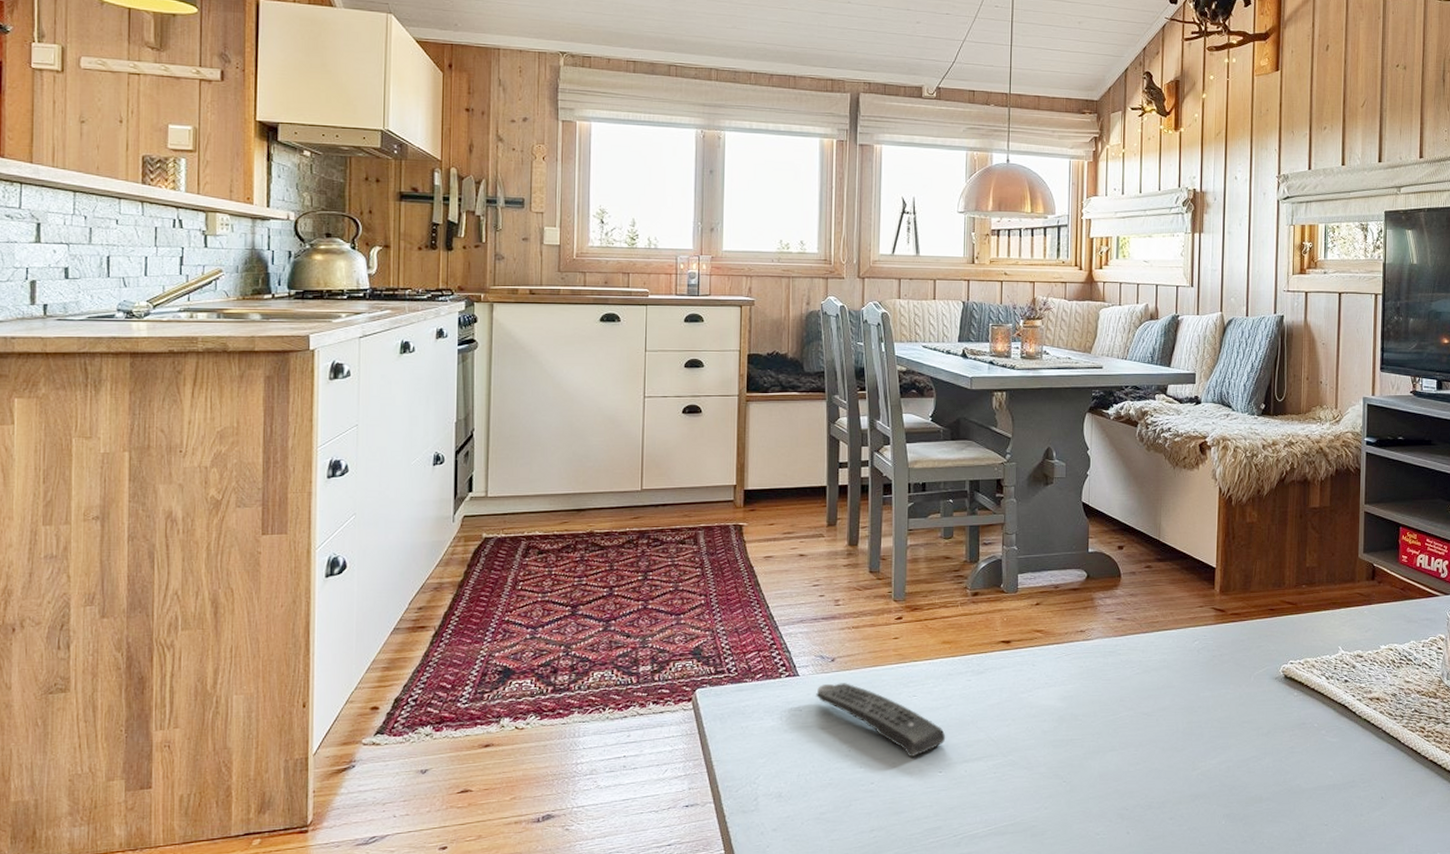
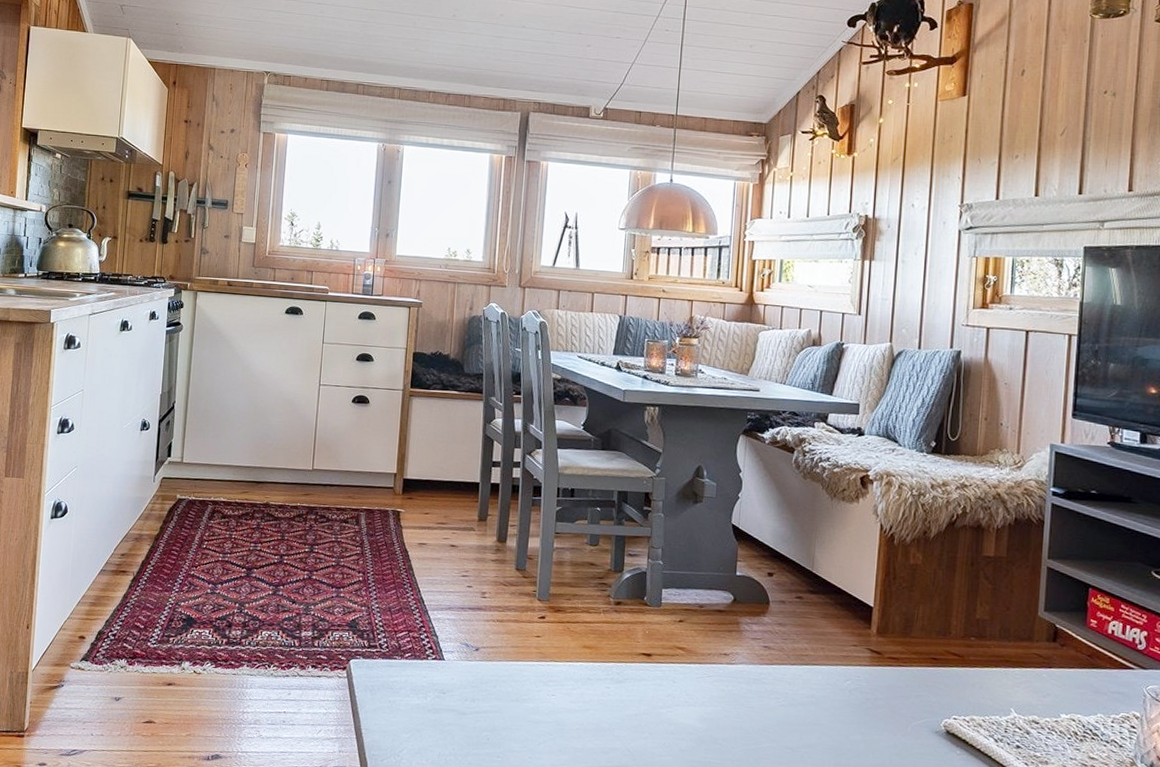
remote control: present [816,683,946,758] -> none [459,671,582,755]

